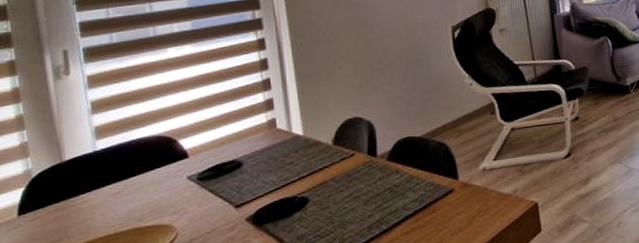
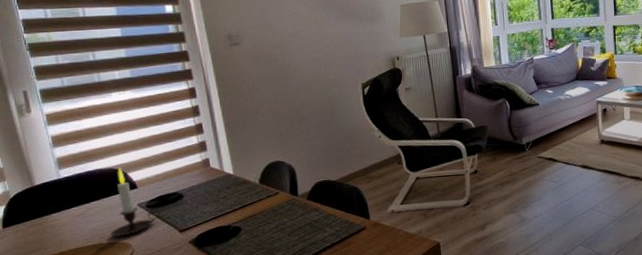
candle: none [151,134,214,218] -> present [110,167,161,237]

